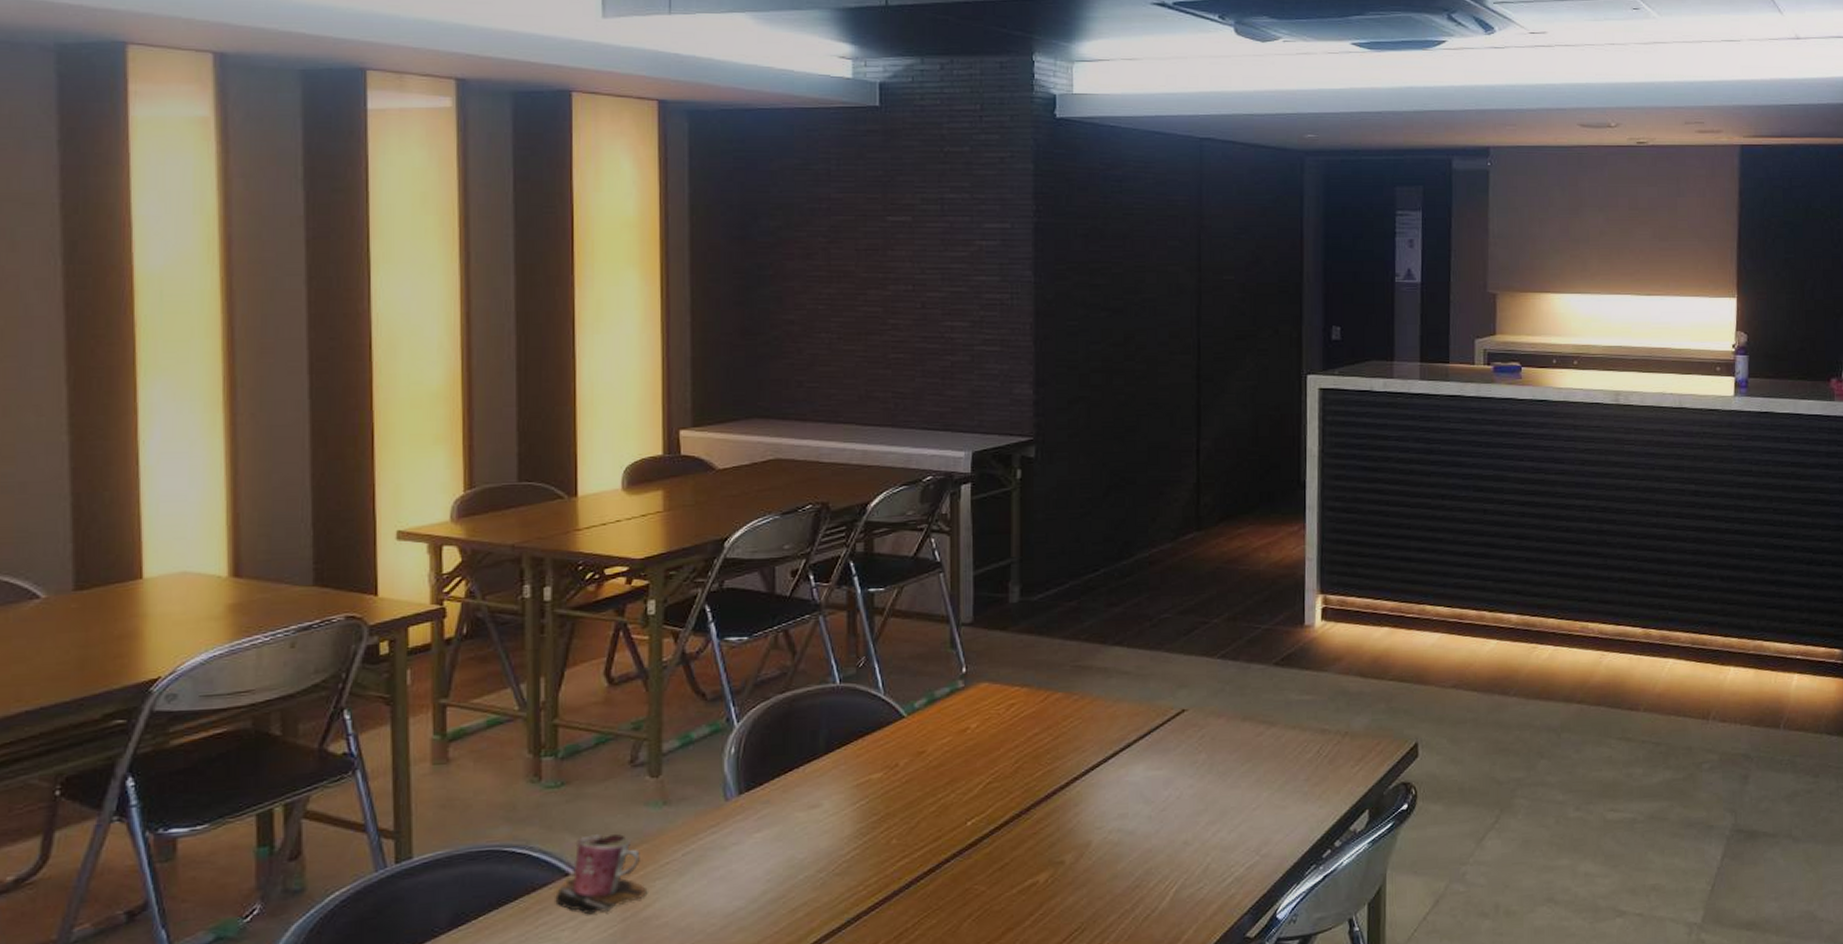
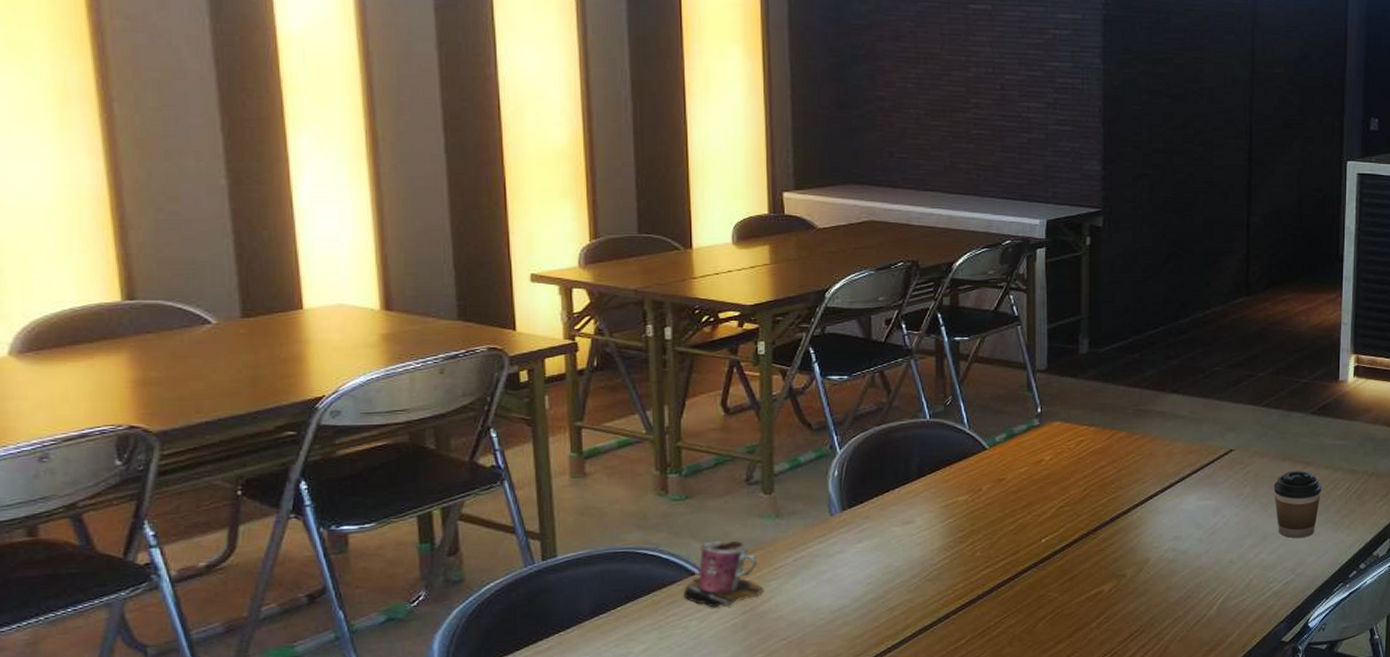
coffee cup: none [1232,731,1288,813] -> present [1273,470,1321,539]

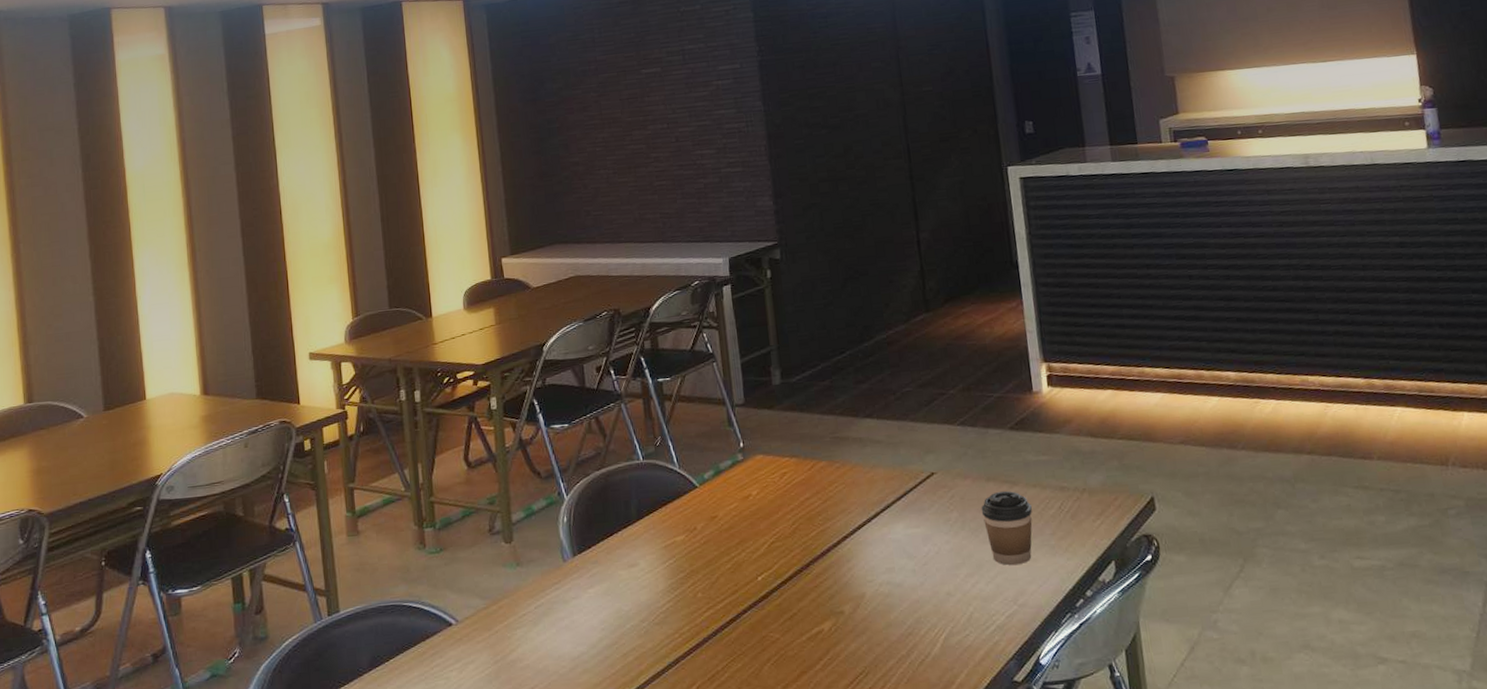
mug: present [683,541,764,608] -> none [443,591,512,658]

